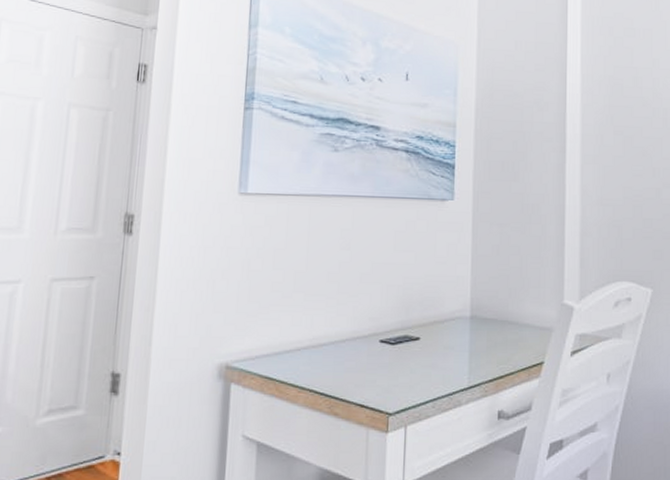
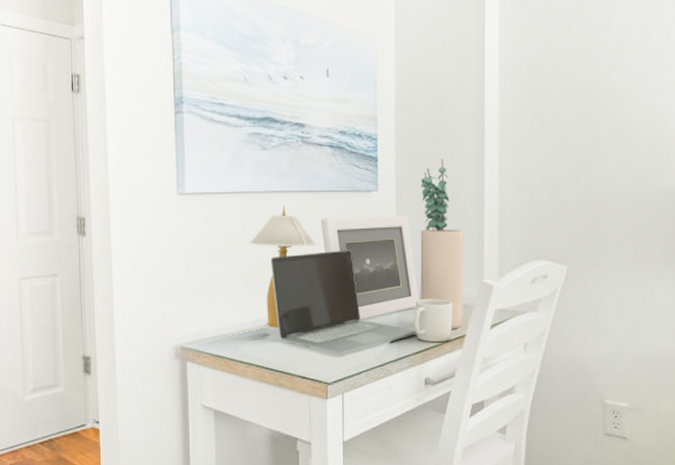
table lamp: none [312,210,385,350] -> present [249,205,316,331]
laptop: none [334,262,491,382] -> present [270,250,418,356]
picture frame: none [390,225,495,341] -> present [320,215,420,320]
mug: none [487,319,530,370] -> present [414,298,453,343]
vase: none [495,169,544,355] -> present [420,159,464,329]

